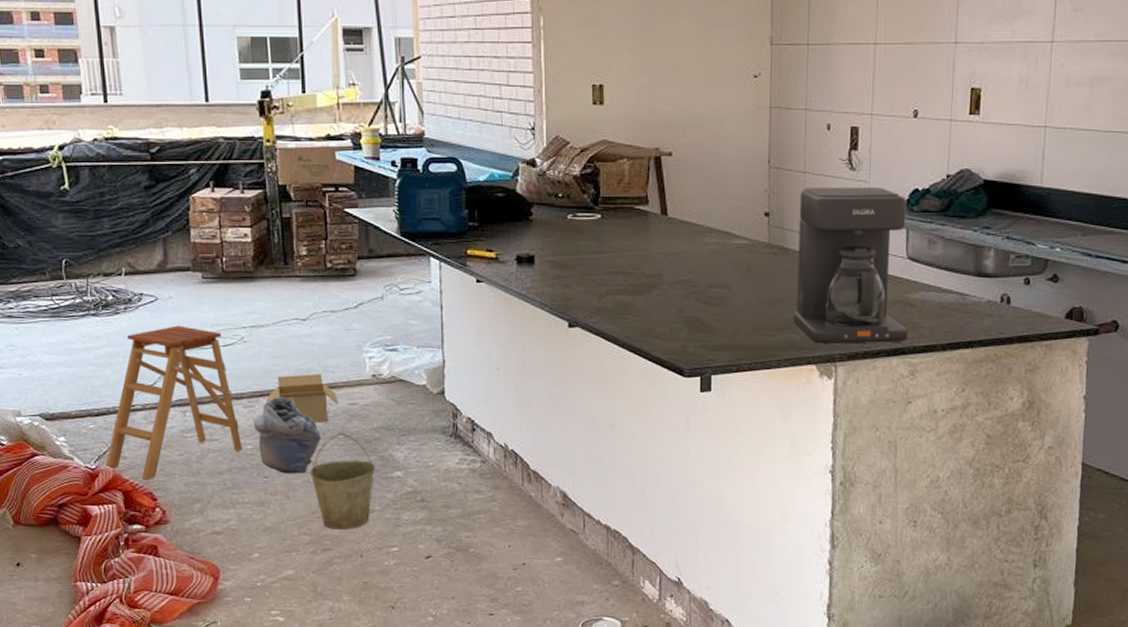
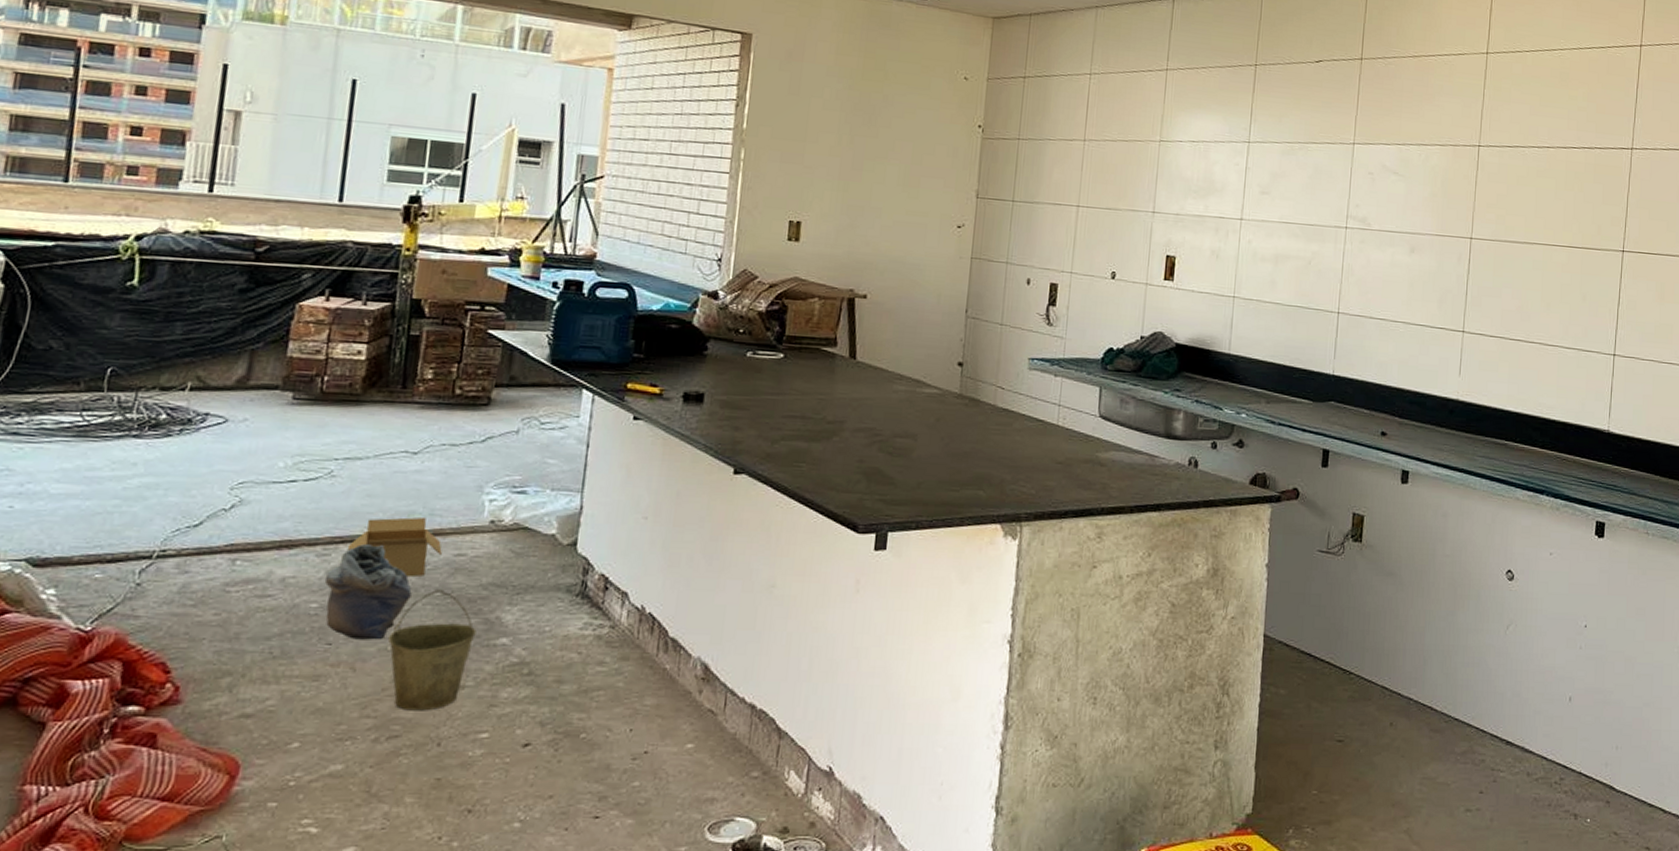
step ladder: present [104,325,242,480] -> none [104,453,306,647]
coffee maker: present [793,187,908,344] -> none [980,339,1101,503]

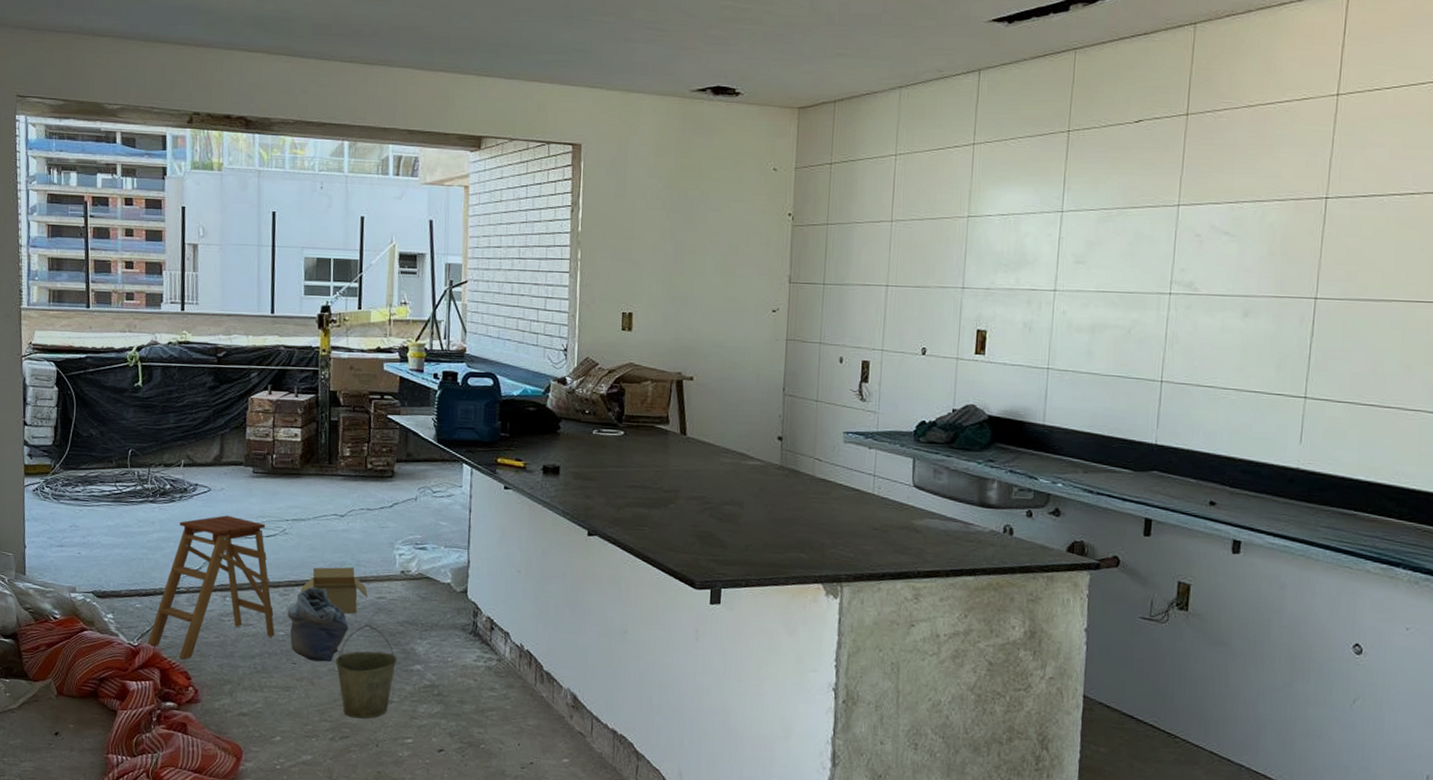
step ladder: none [104,453,306,647] -> present [146,515,275,660]

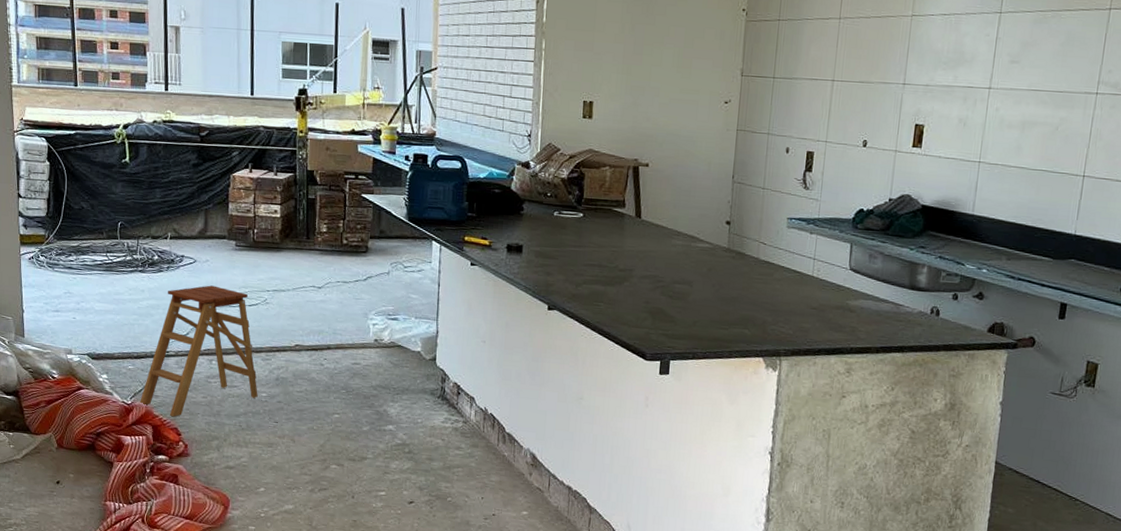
plastic bag: present [287,587,349,662] -> none [269,353,326,421]
cardboard box: present [300,566,368,614] -> none [281,335,344,378]
bucket: present [335,624,397,719] -> none [314,387,371,473]

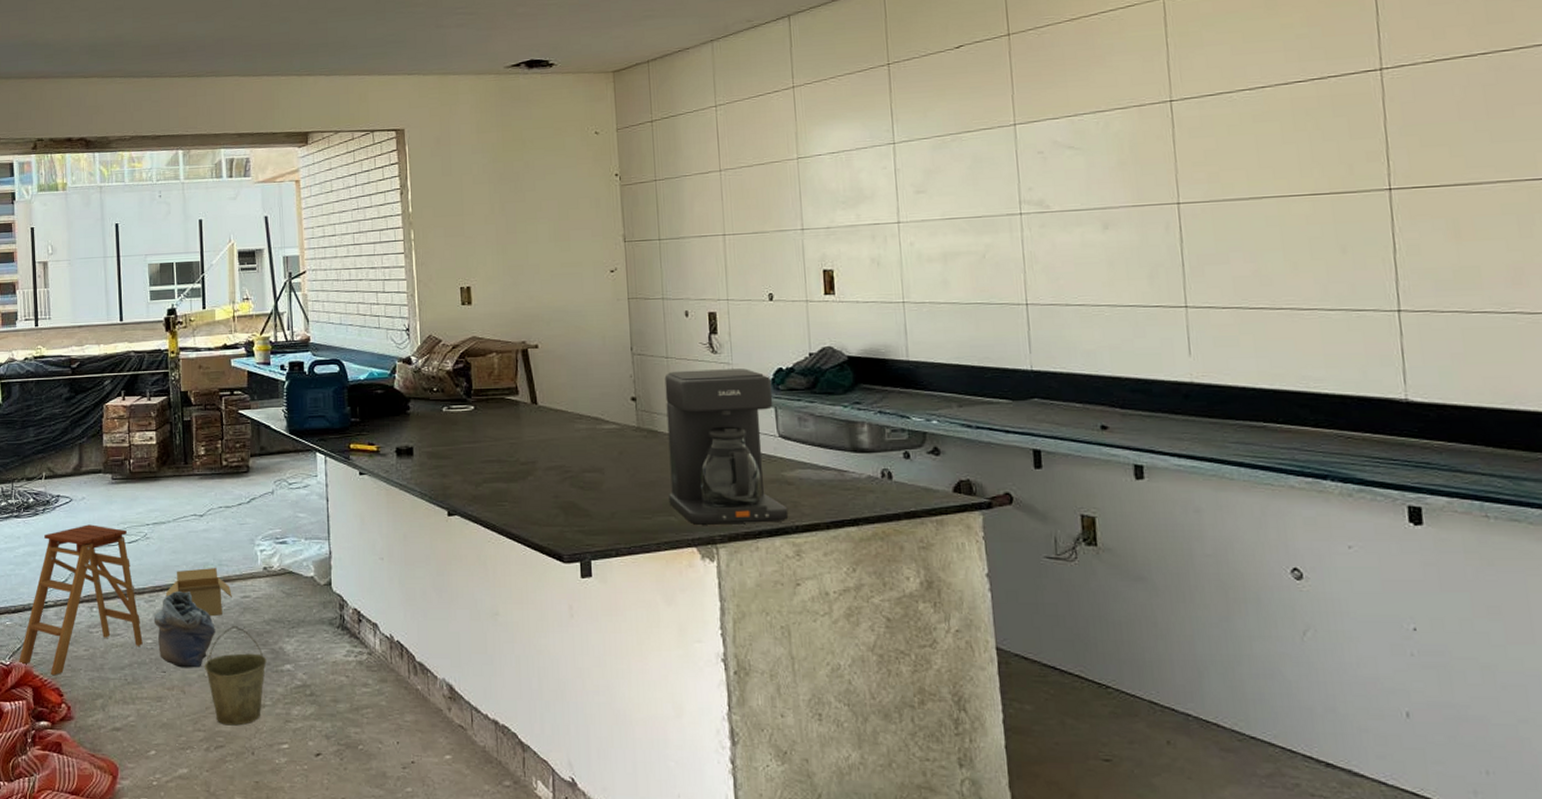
plastic bag: none [269,353,326,421] -> present [153,591,215,668]
cardboard box: none [281,335,344,378] -> present [165,567,232,617]
bucket: none [314,387,371,473] -> present [205,625,267,726]
coffee maker: none [745,201,852,343] -> present [664,368,789,525]

